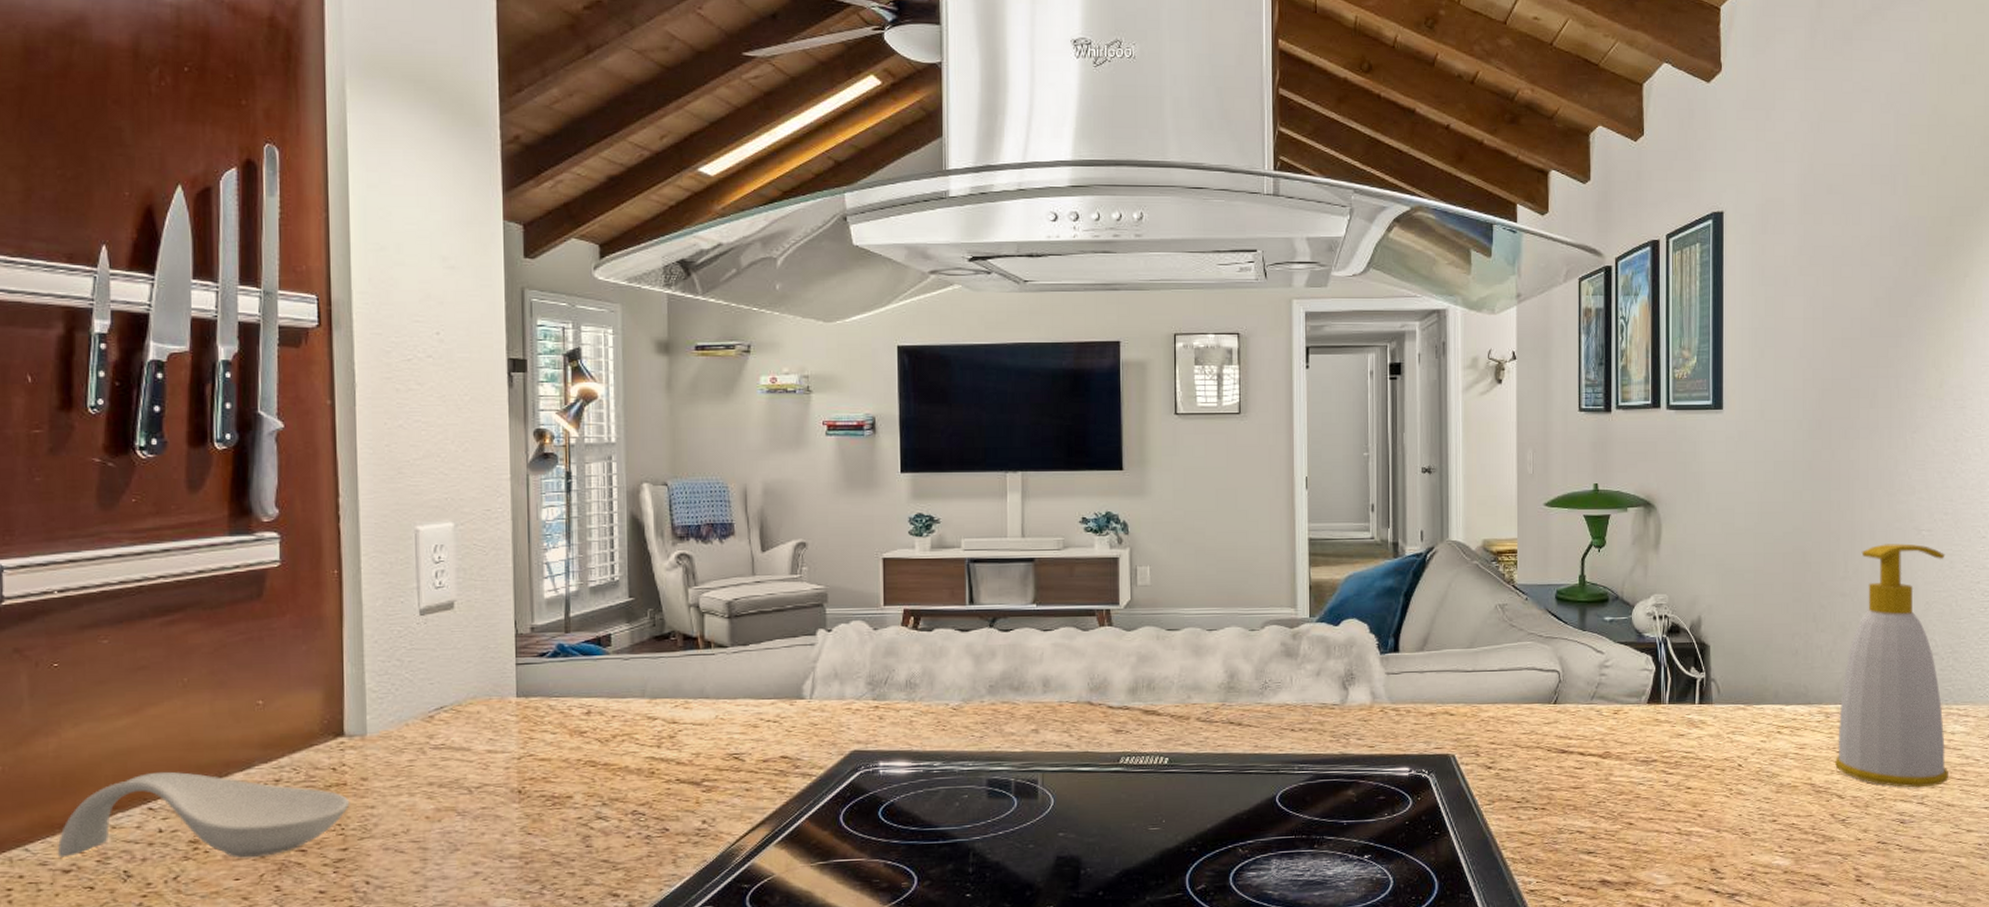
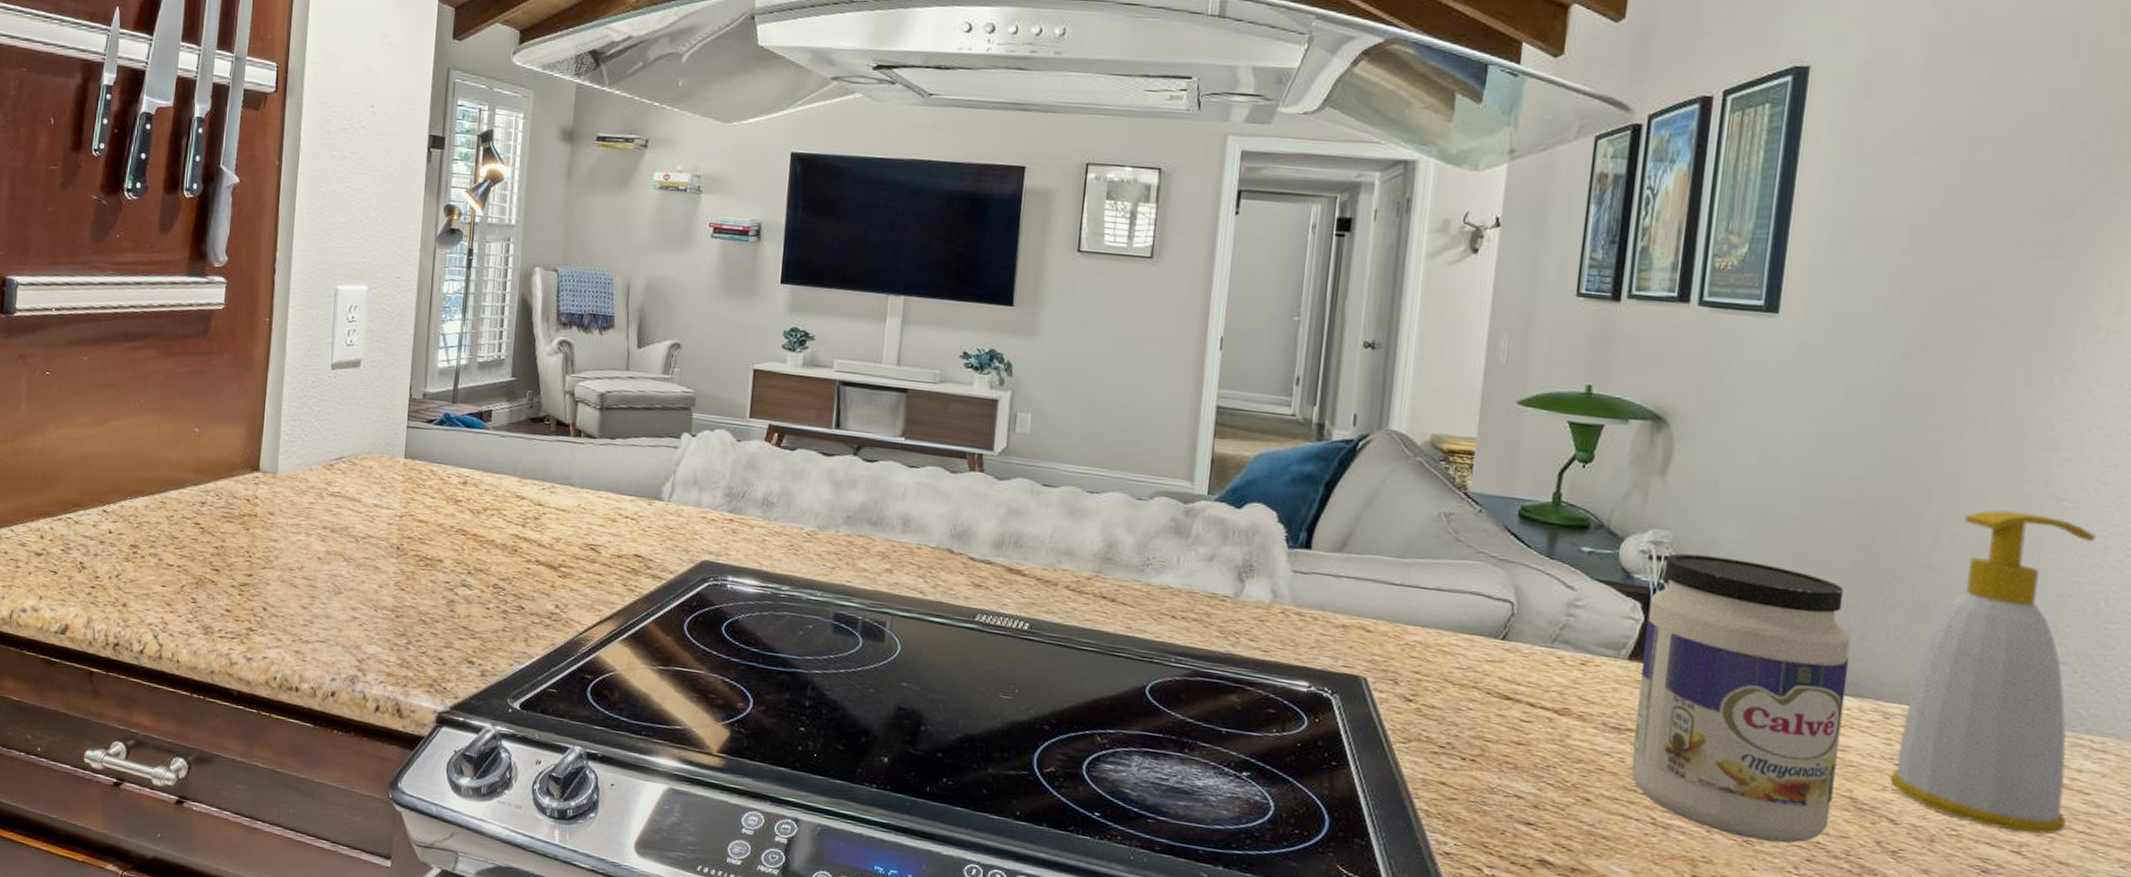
spoon rest: present [57,771,350,859] -> none [33,479,258,570]
jar: none [1657,609,1800,831] -> present [1630,553,1851,844]

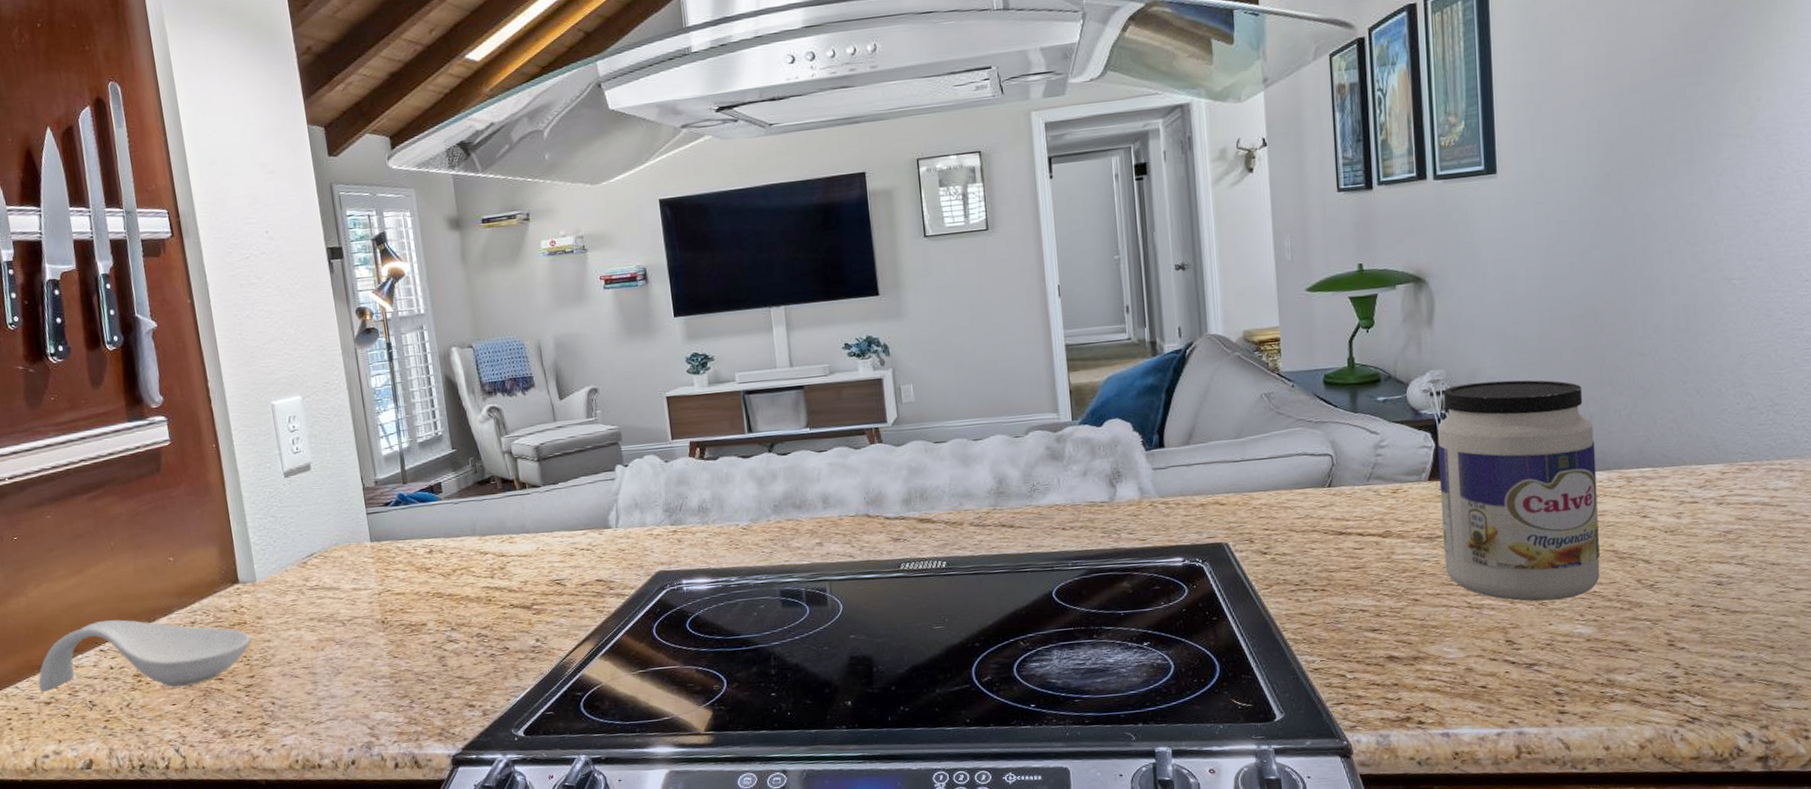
spoon rest: none [33,479,258,570] -> present [38,619,251,693]
soap bottle: present [1890,510,2097,835] -> none [1640,295,1773,549]

